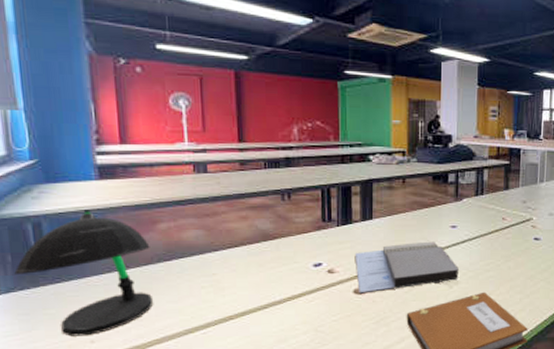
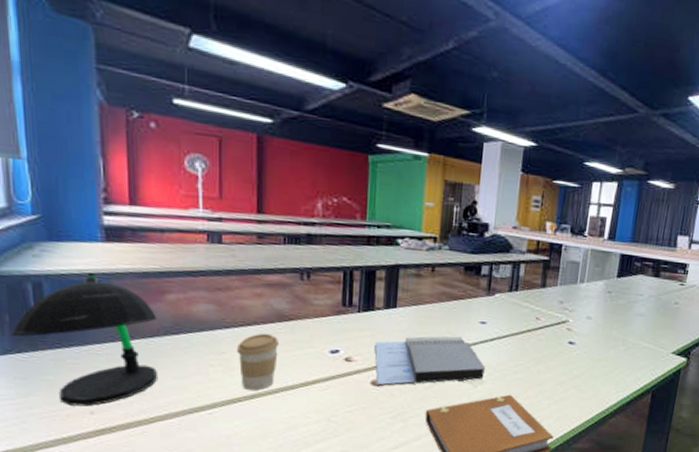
coffee cup: none [225,253,265,309] -> present [236,333,279,391]

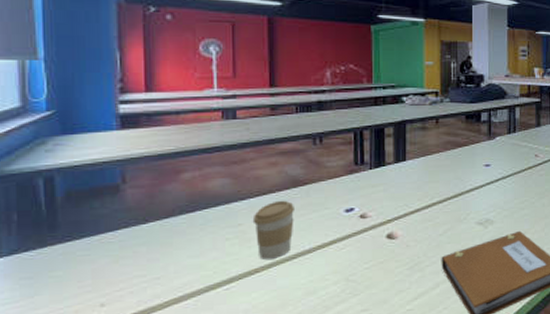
desk lamp: present [12,273,159,407] -> none [19,161,173,301]
notebook: present [375,336,486,386] -> none [387,181,495,238]

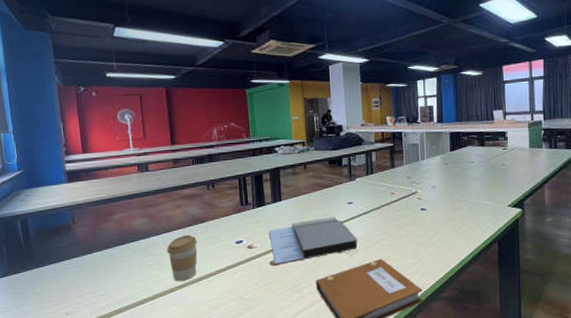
notebook: none [387,181,495,238] -> present [269,216,358,265]

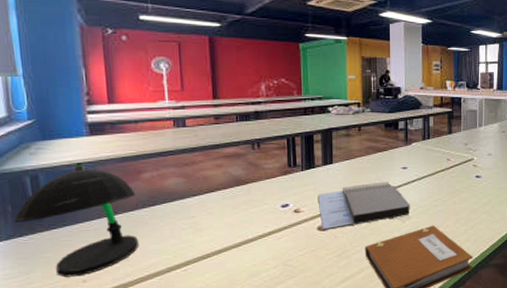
desk lamp: none [9,207,112,310] -> present [14,163,139,277]
coffee cup: present [166,234,198,282] -> none [203,196,239,247]

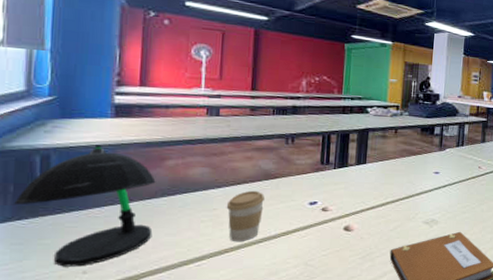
coffee cup: none [203,196,239,247] -> present [226,190,265,242]
notebook: present [317,181,411,230] -> none [347,185,440,231]

